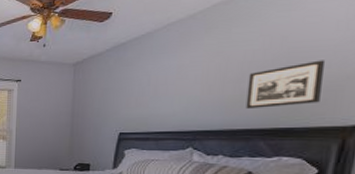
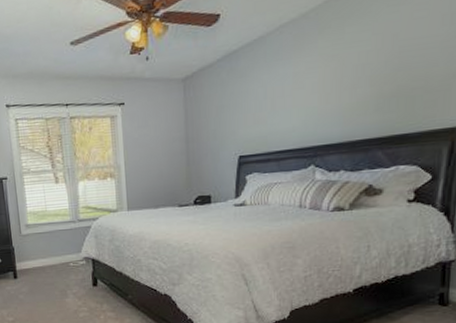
picture frame: present [246,60,326,110] -> none [363,58,434,118]

